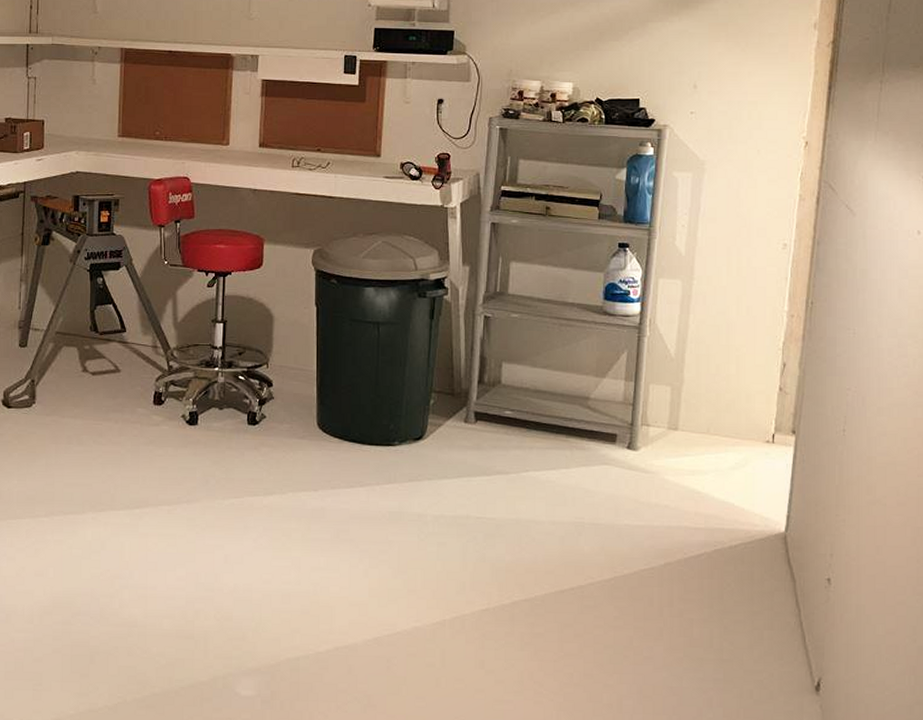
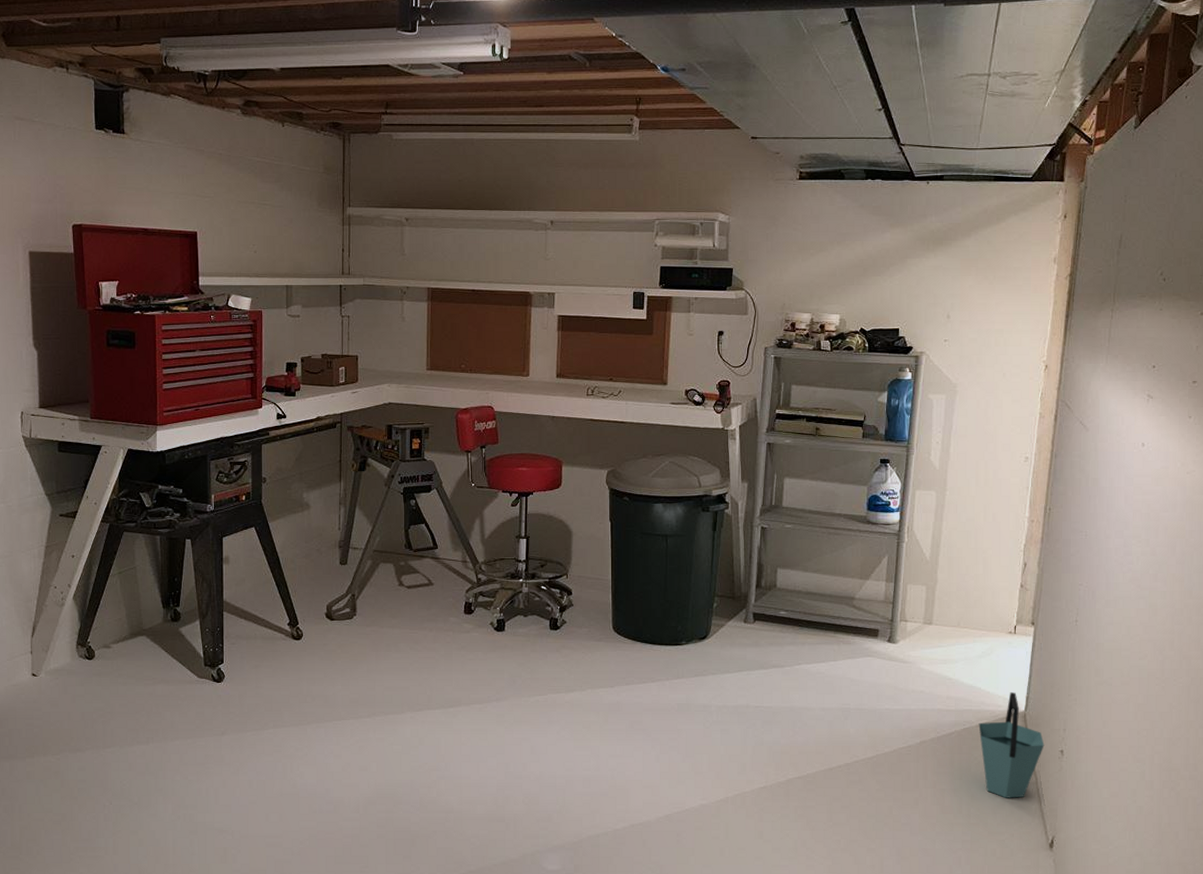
bucket: none [732,510,808,632] -> present [978,692,1045,798]

